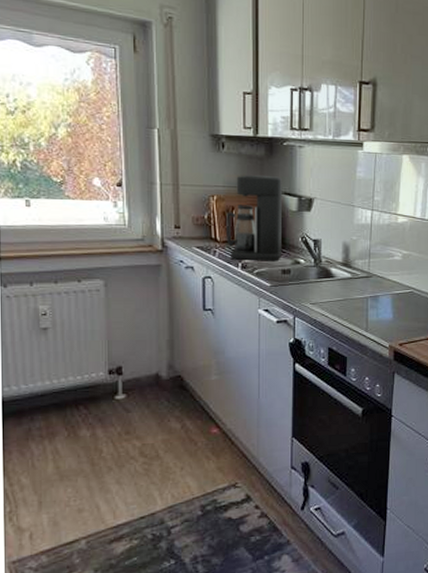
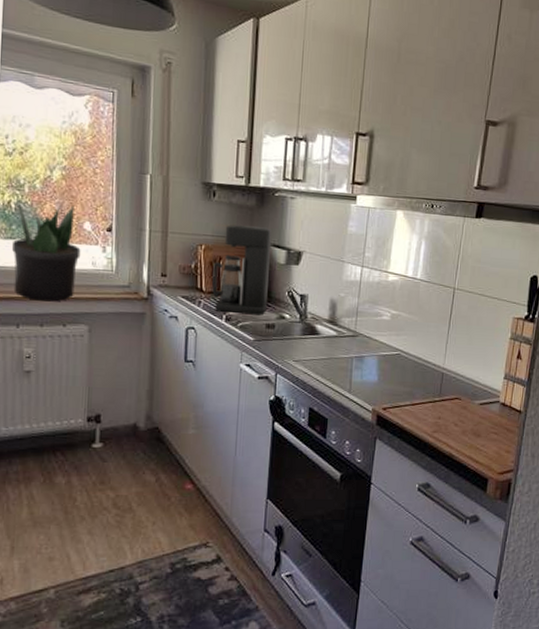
planter: none [21,155,92,258] -> present [12,196,81,302]

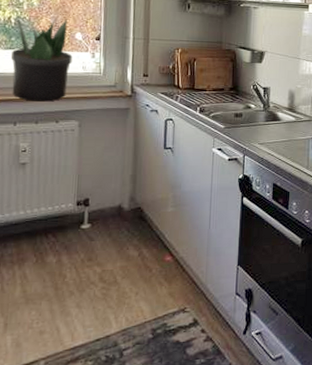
coffee maker: present [211,224,271,315] -> none [187,30,238,106]

